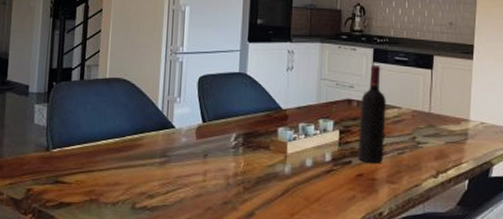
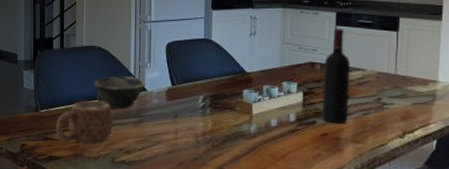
mug: none [68,138,136,189] -> present [55,100,113,145]
bowl: none [116,111,174,149] -> present [94,76,146,110]

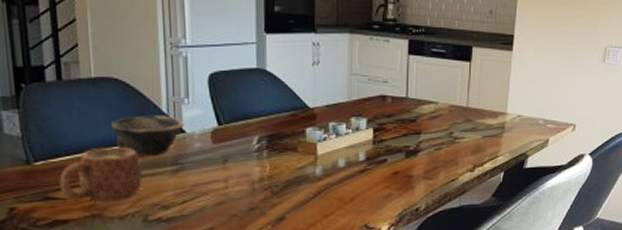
wine bottle: present [322,28,350,123] -> none [393,57,422,160]

